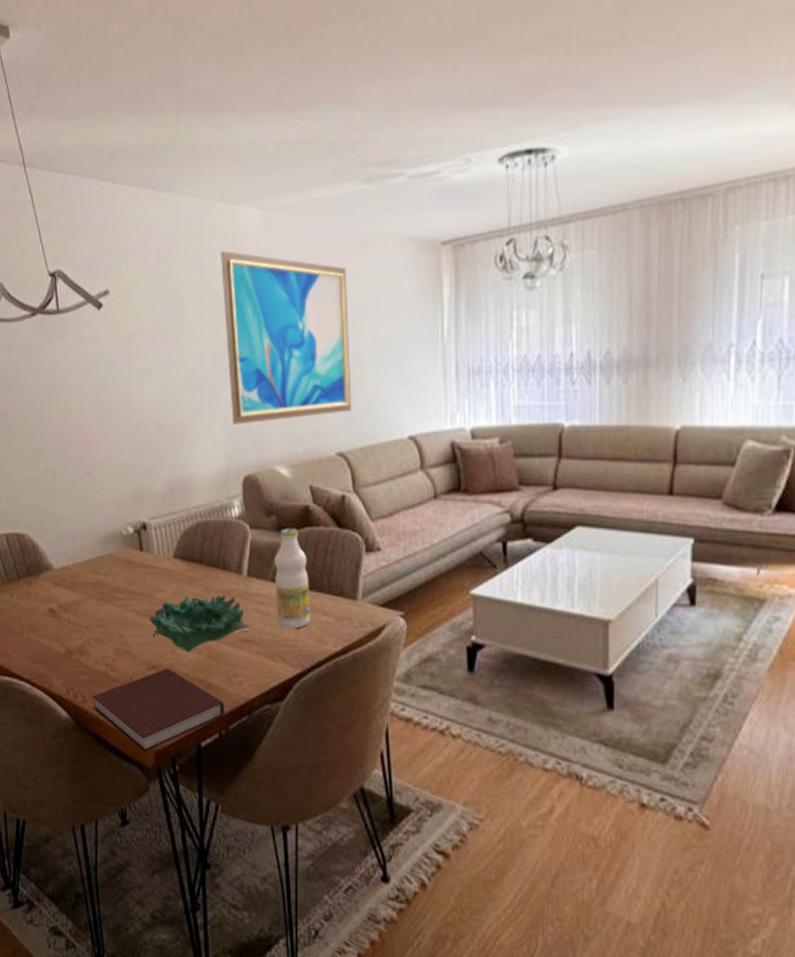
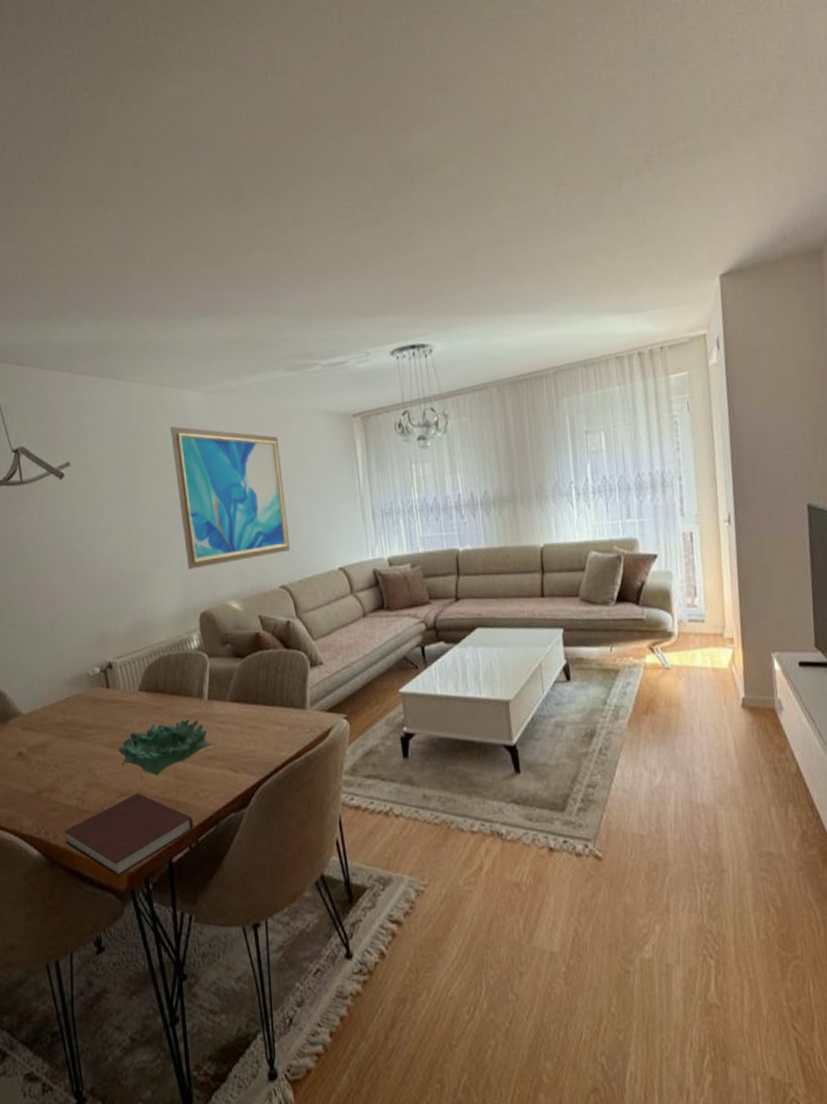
bottle: present [275,528,311,629] -> none [232,653,267,742]

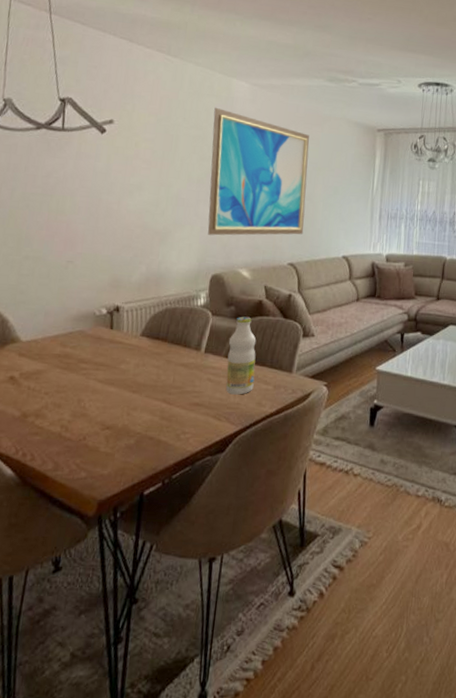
notebook: present [63,793,194,877] -> none [41,428,171,503]
decorative bowl: present [118,719,211,776] -> none [110,366,200,415]
bottle: none [232,653,267,742] -> present [225,316,257,395]

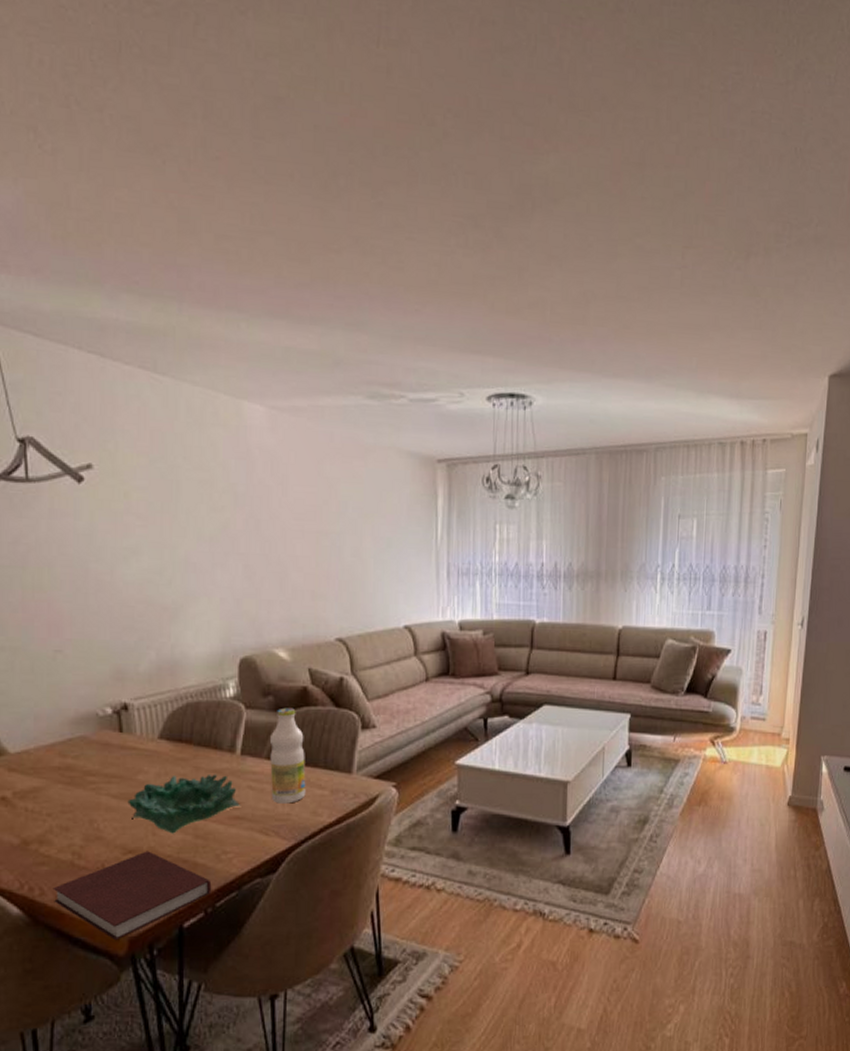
notebook: none [41,428,171,503] -> present [52,851,212,941]
decorative bowl: none [110,366,200,415] -> present [127,774,240,834]
wall art: present [208,107,310,236] -> none [222,440,352,608]

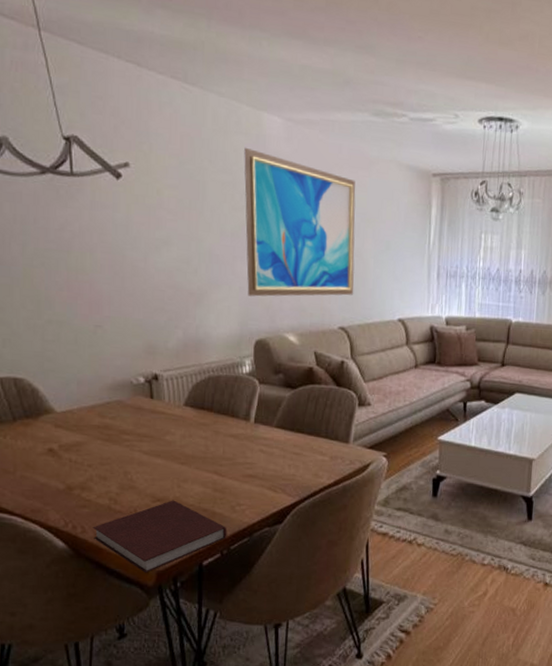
decorative bowl: present [127,774,240,834] -> none [157,437,253,487]
wall art: none [222,440,352,608] -> present [244,147,356,297]
bottle: present [270,707,306,804] -> none [279,384,310,466]

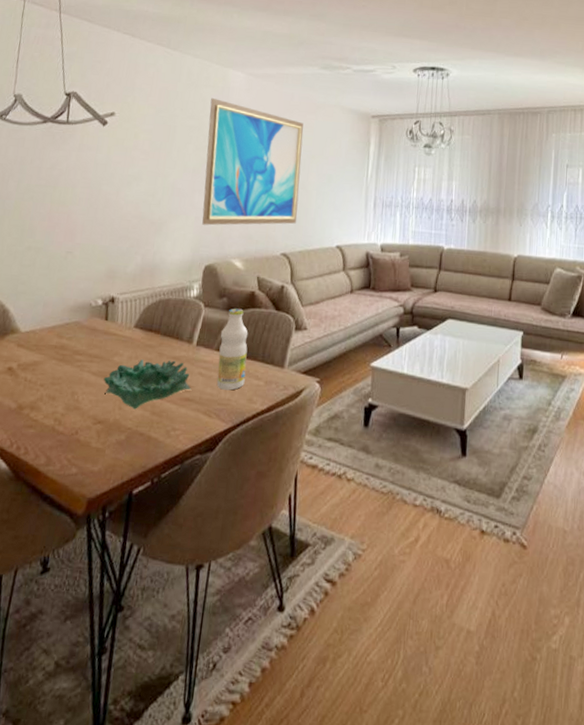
notebook: present [92,500,227,573] -> none [34,422,160,501]
decorative bowl: none [157,437,253,487] -> present [103,358,191,409]
bottle: none [279,384,310,466] -> present [216,308,248,391]

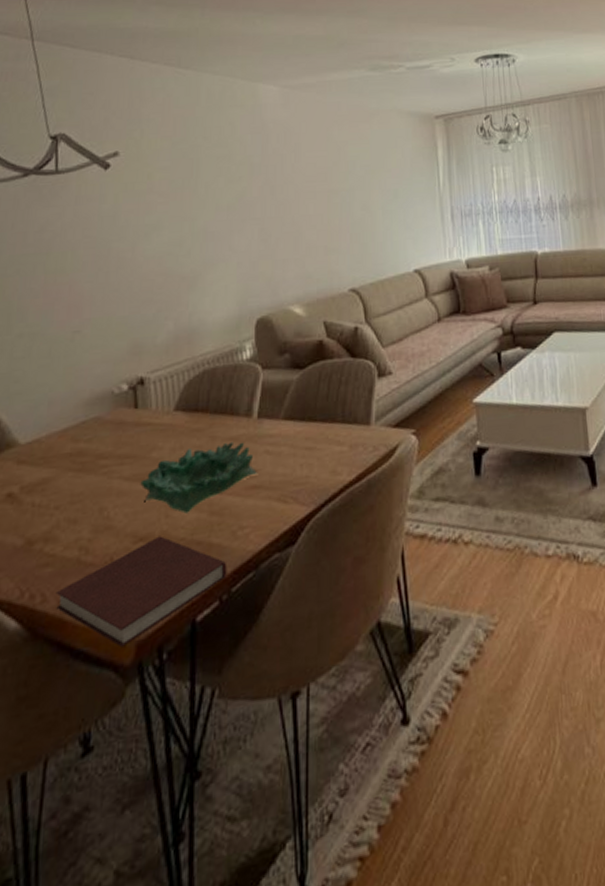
notebook: none [34,422,160,501] -> present [55,536,227,648]
wall art: present [202,97,304,226] -> none [240,118,363,271]
bottle: present [216,308,248,391] -> none [287,363,324,466]

